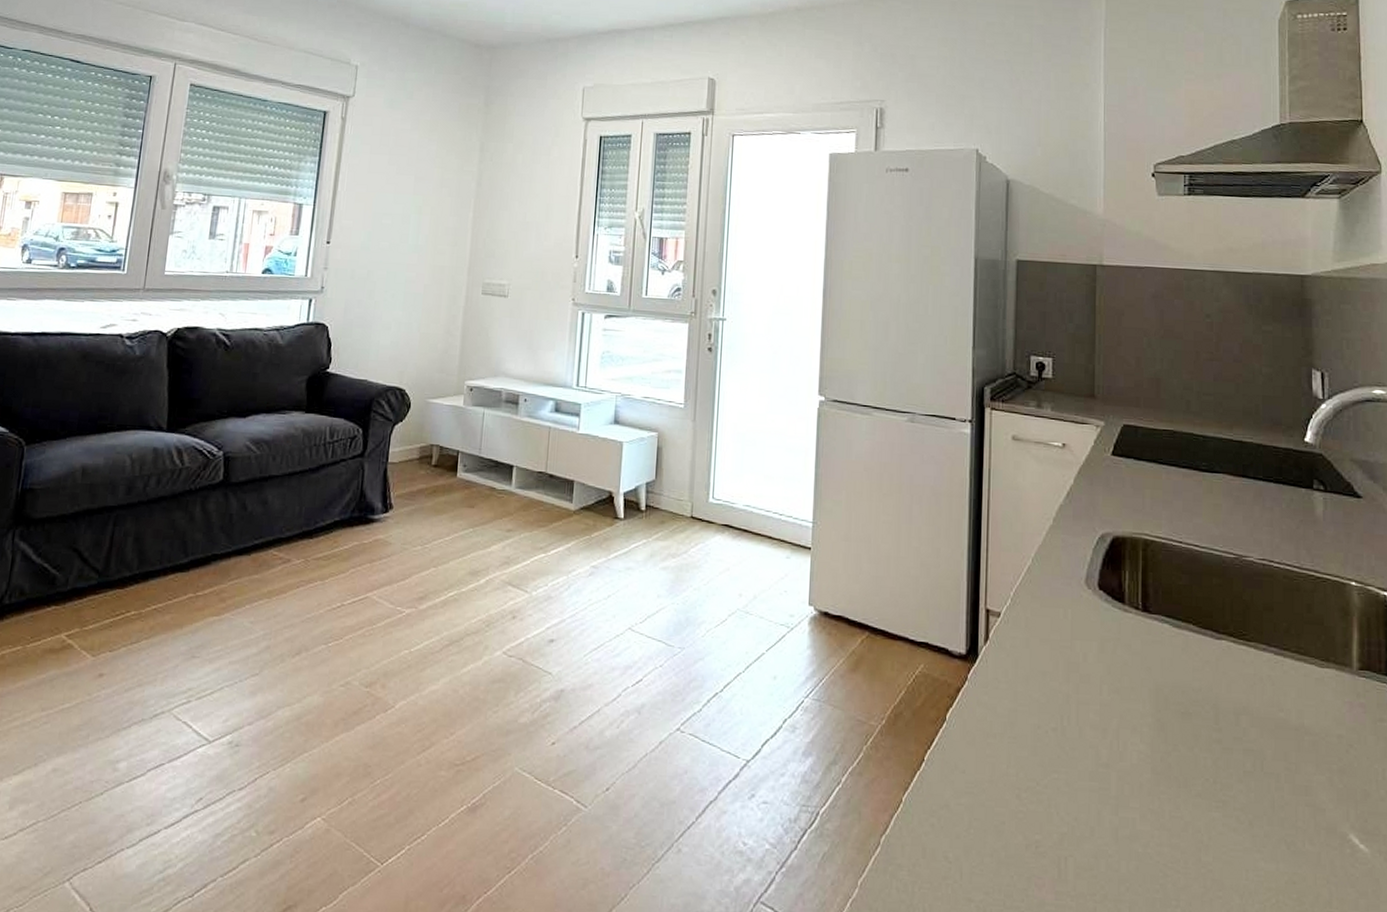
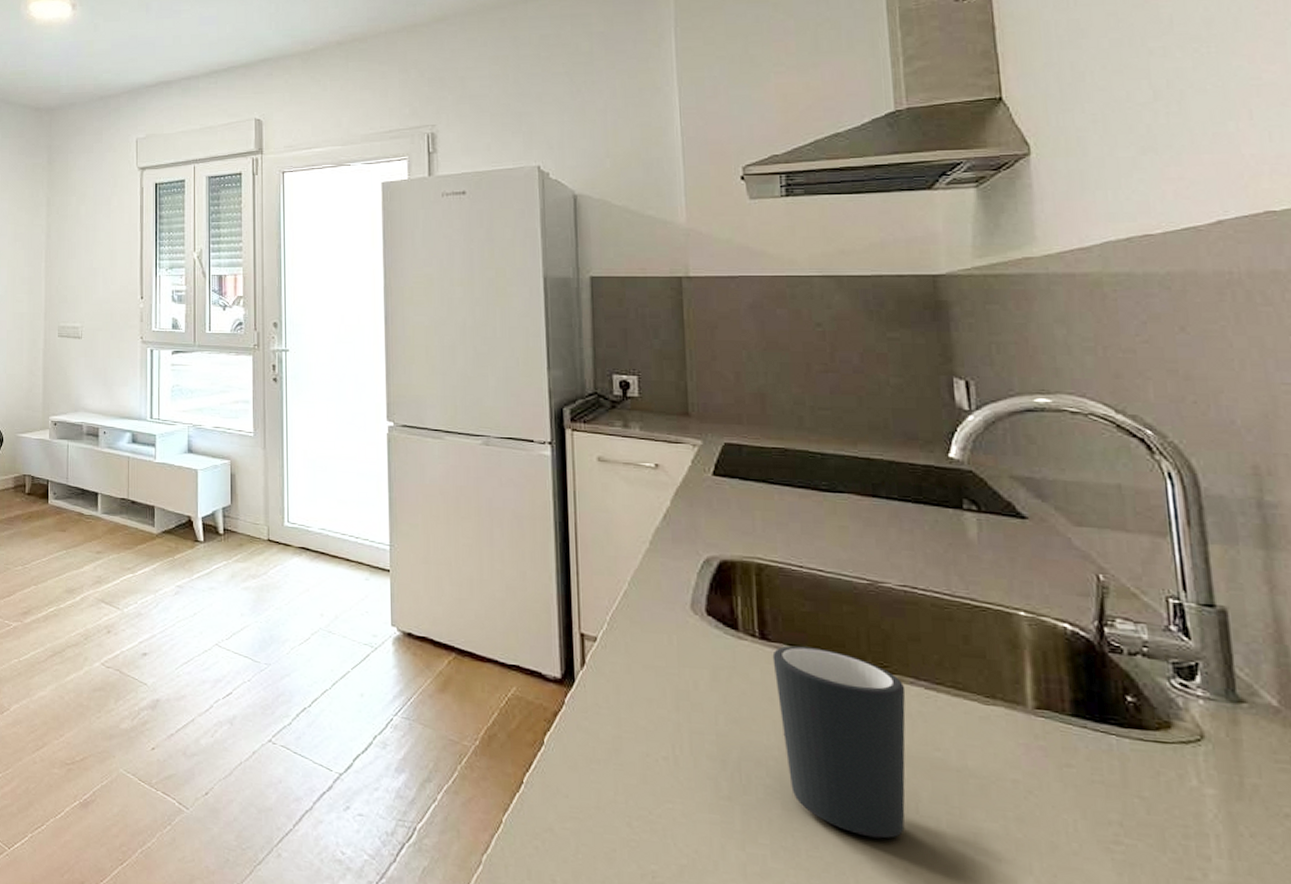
mug: none [1152,617,1259,796] -> present [772,645,906,839]

